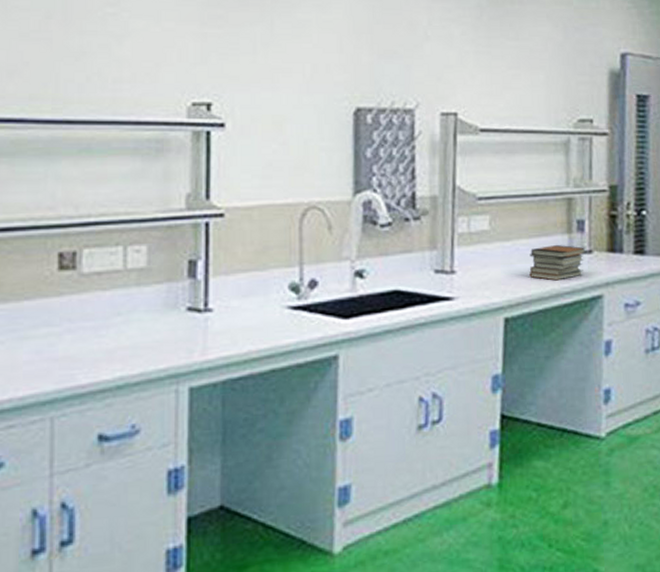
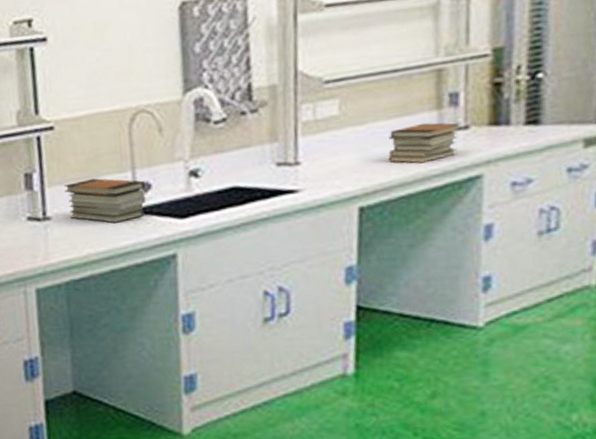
book stack: none [229,271,312,320] -> present [63,178,146,223]

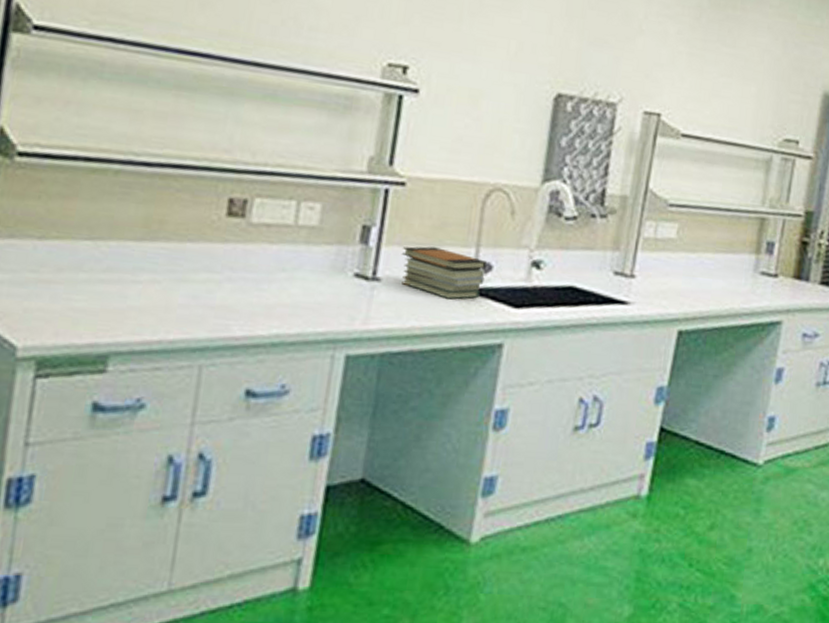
book stack: present [388,122,462,164] -> none [710,263,773,301]

